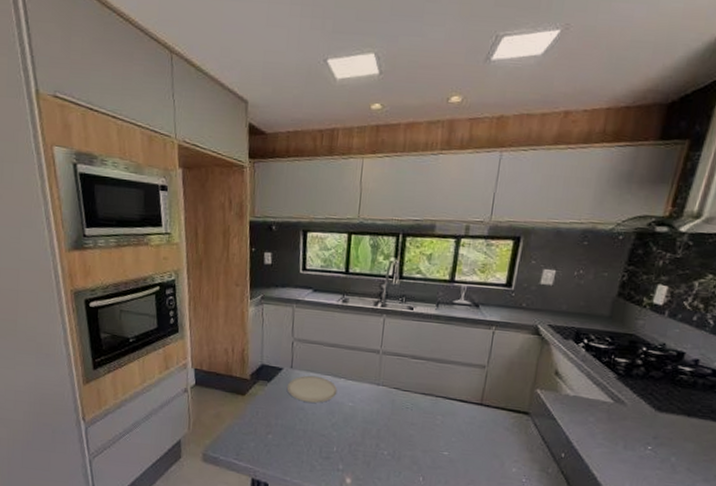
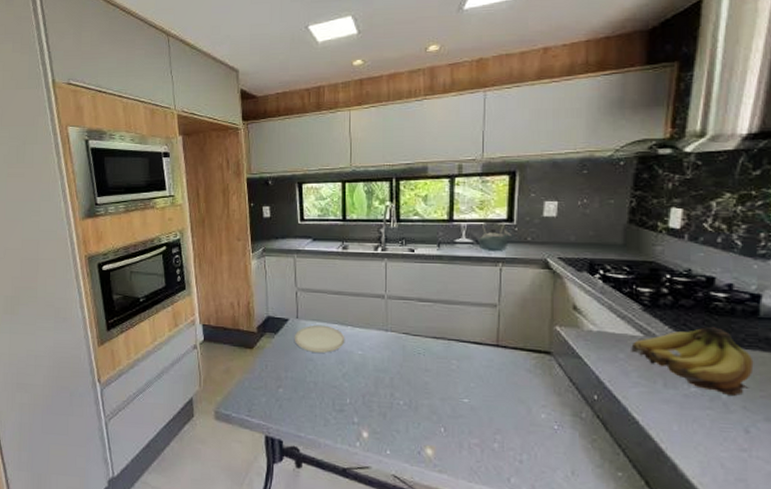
kettle: none [475,283,508,314] -> present [478,220,511,250]
fruit: none [600,397,704,460] -> present [631,327,754,397]

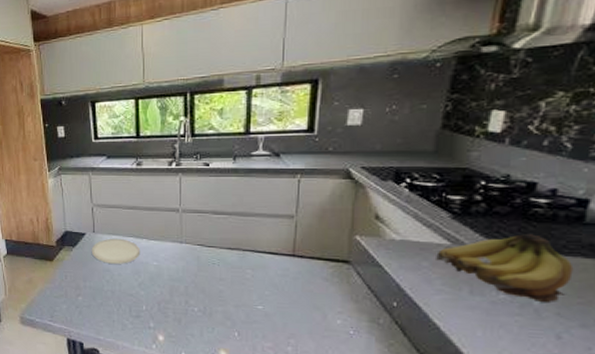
kettle: present [478,220,511,250] -> none [276,131,312,162]

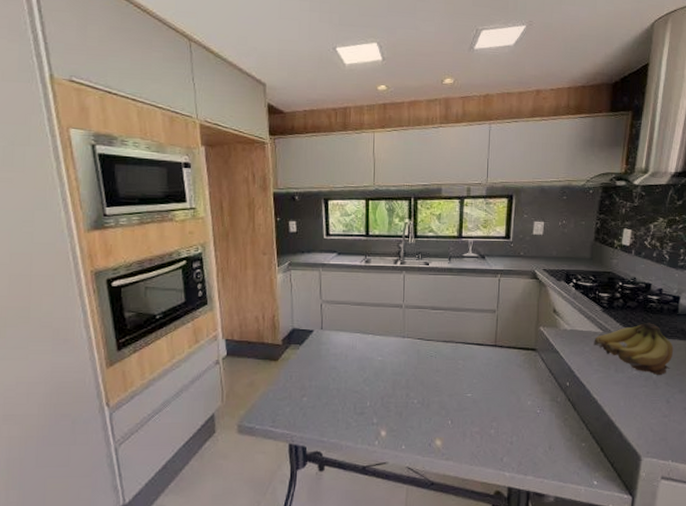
plate: present [91,238,141,264] -> none [318,334,367,361]

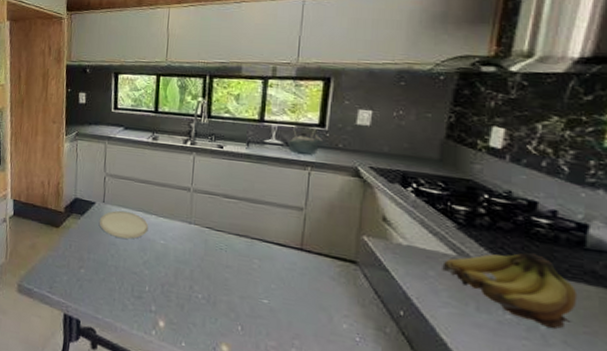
plate: none [318,334,367,361] -> present [99,210,149,239]
kettle: none [482,237,508,263] -> present [288,123,322,155]

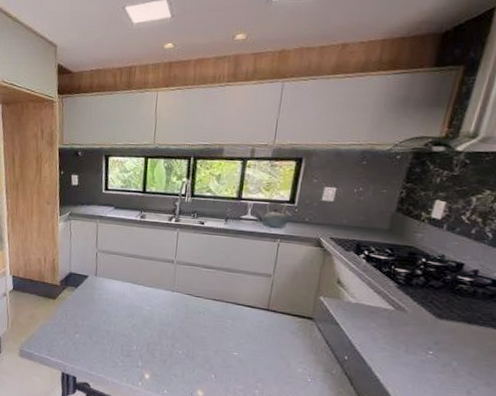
plate: present [99,210,149,239] -> none [92,282,137,307]
fruit: present [442,252,578,330] -> none [382,305,485,365]

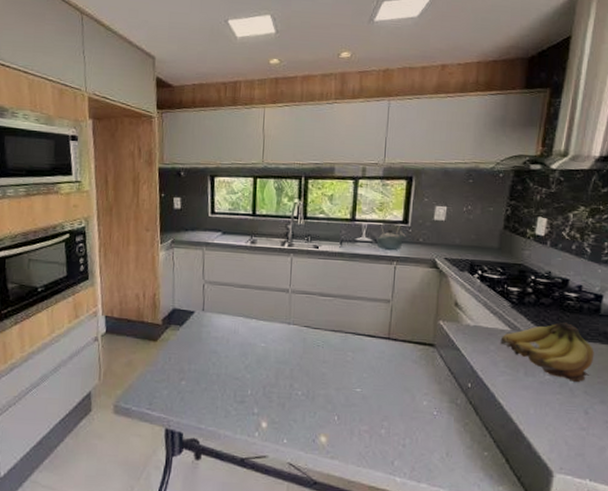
fruit: none [382,305,485,365] -> present [500,322,594,383]

